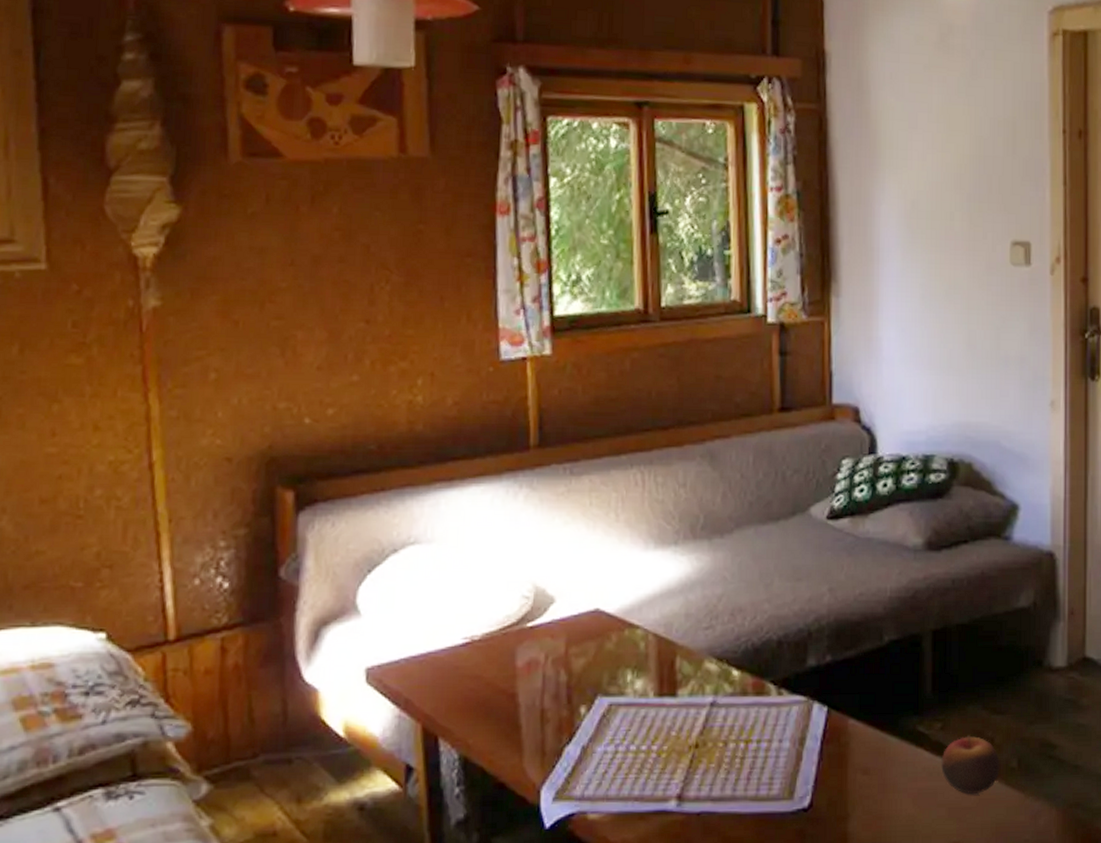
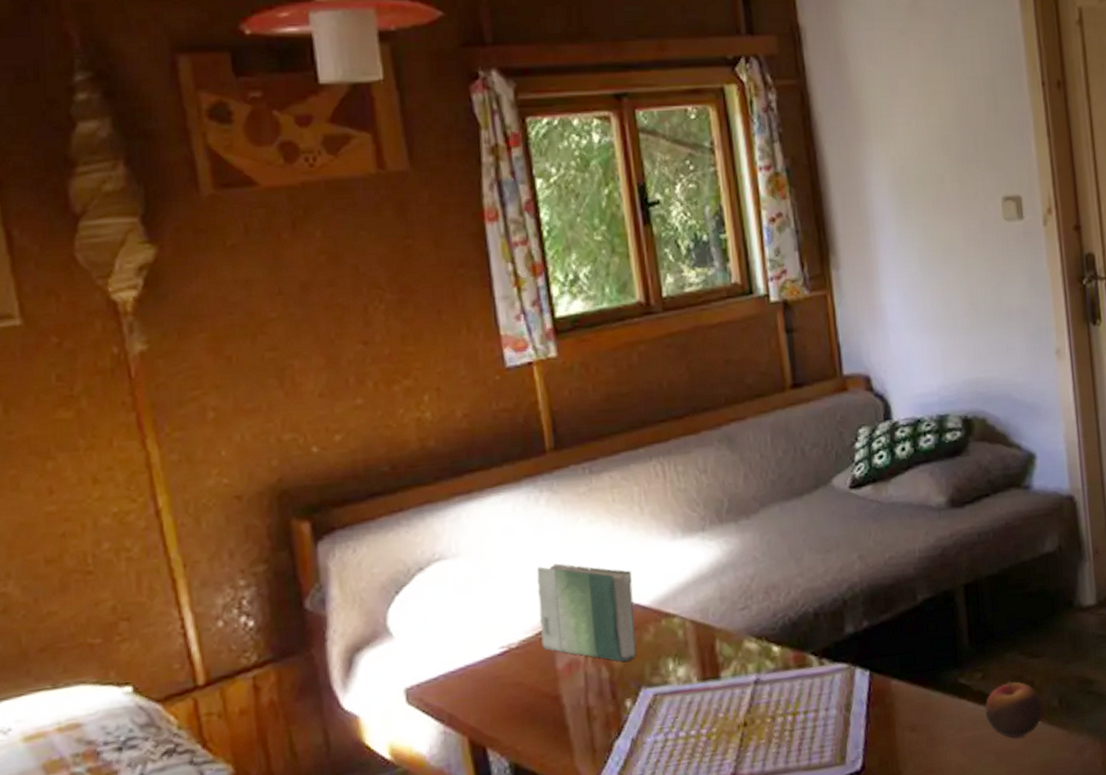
book: none [504,561,600,667] -> present [536,563,636,662]

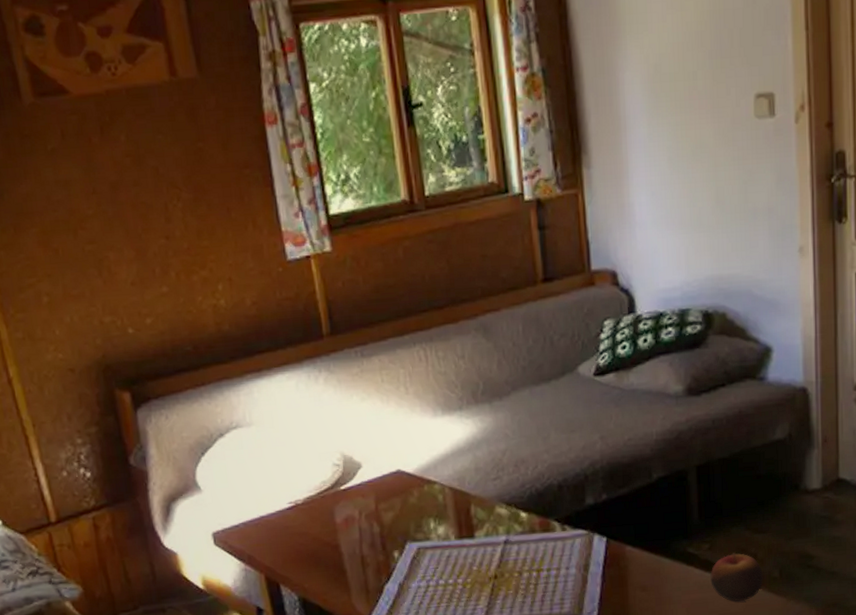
book: present [536,563,636,662] -> none [317,434,402,519]

